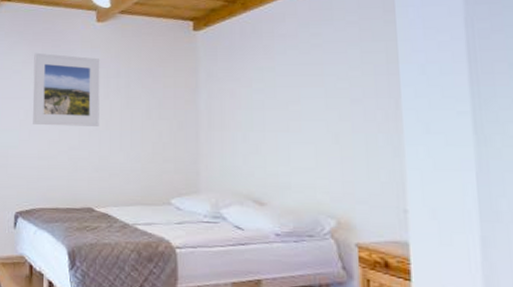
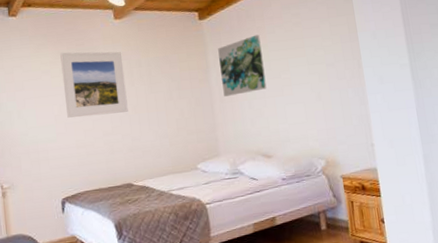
wall art: none [212,54,268,124] -> present [218,34,267,97]

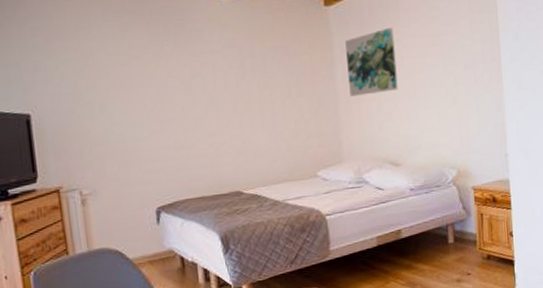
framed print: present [60,51,128,118] -> none [154,34,238,114]

